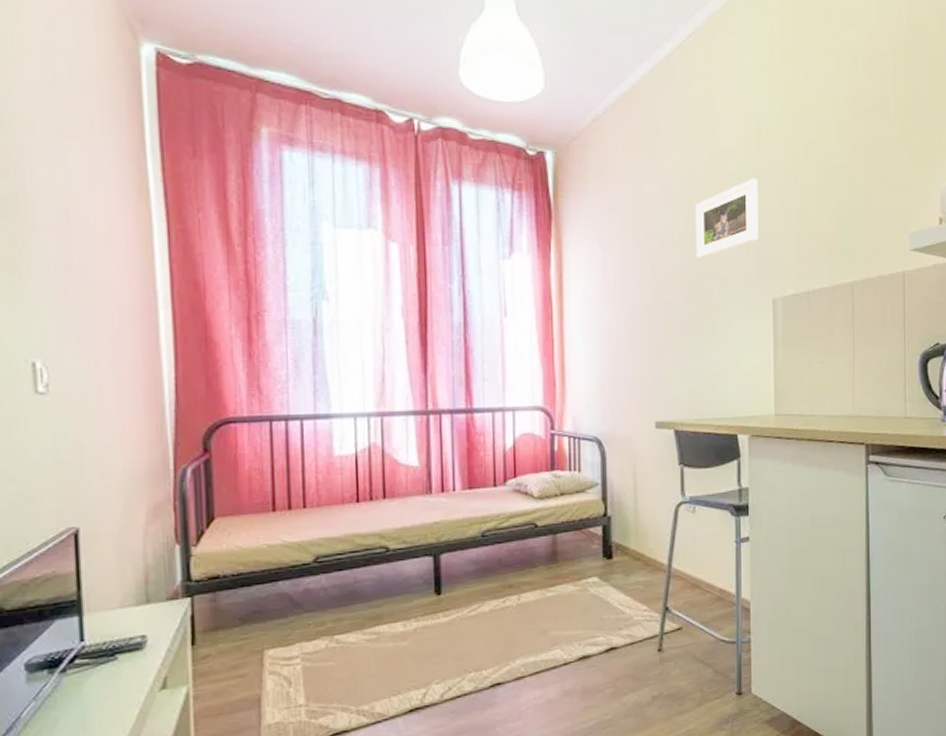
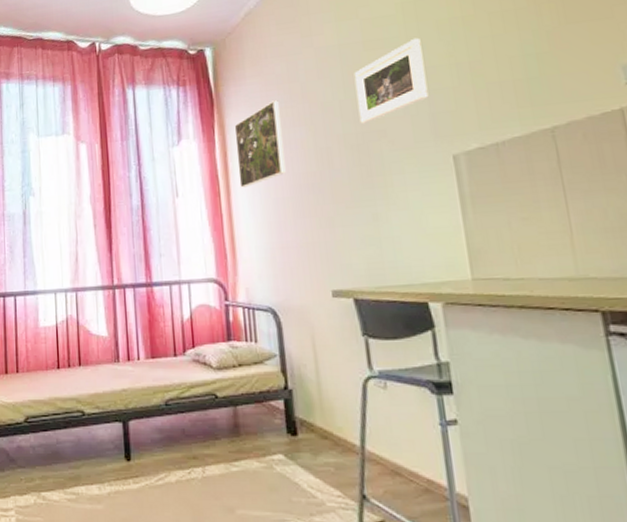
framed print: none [572,222,621,313] -> present [234,100,286,188]

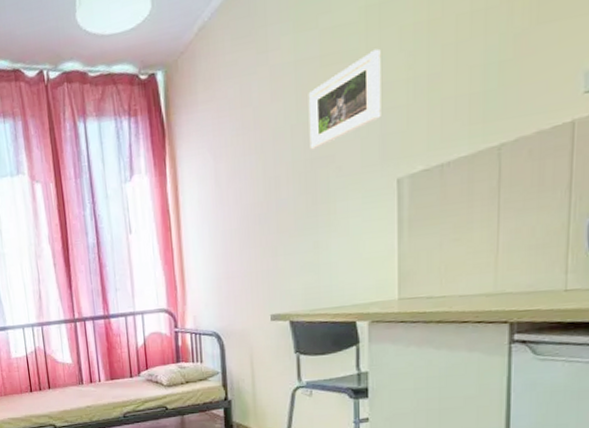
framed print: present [234,100,286,188] -> none [185,128,234,222]

